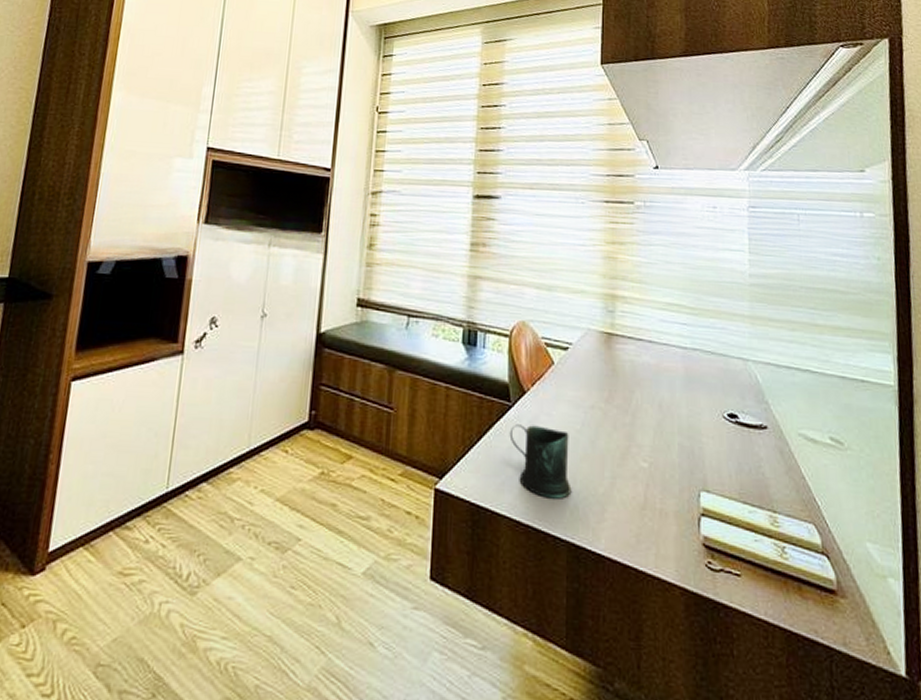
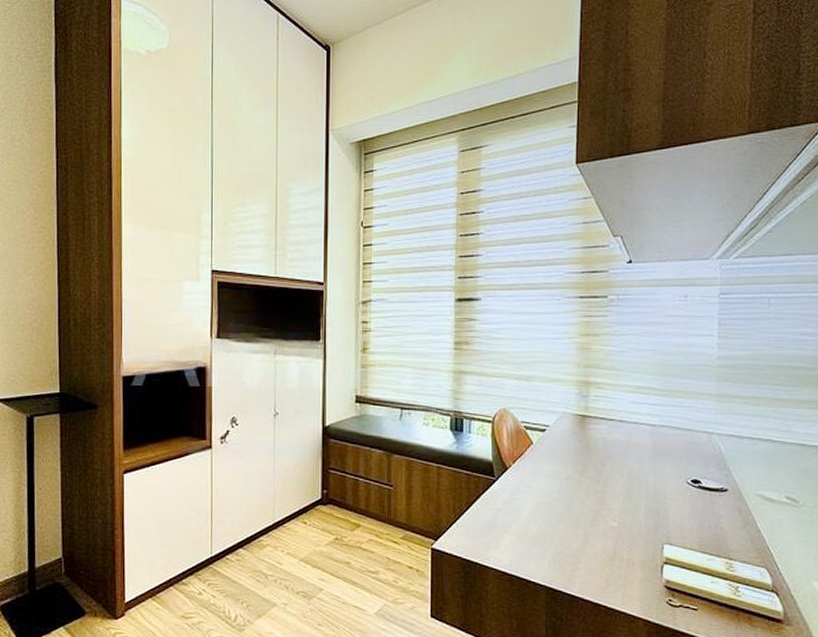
mug: present [509,424,572,499] -> none [494,495,549,554]

